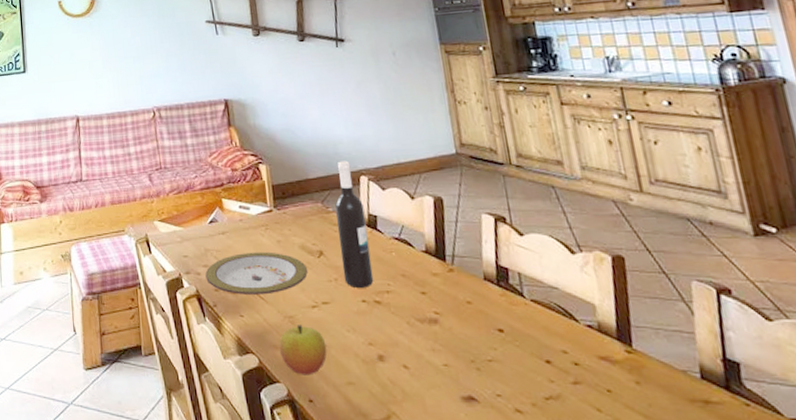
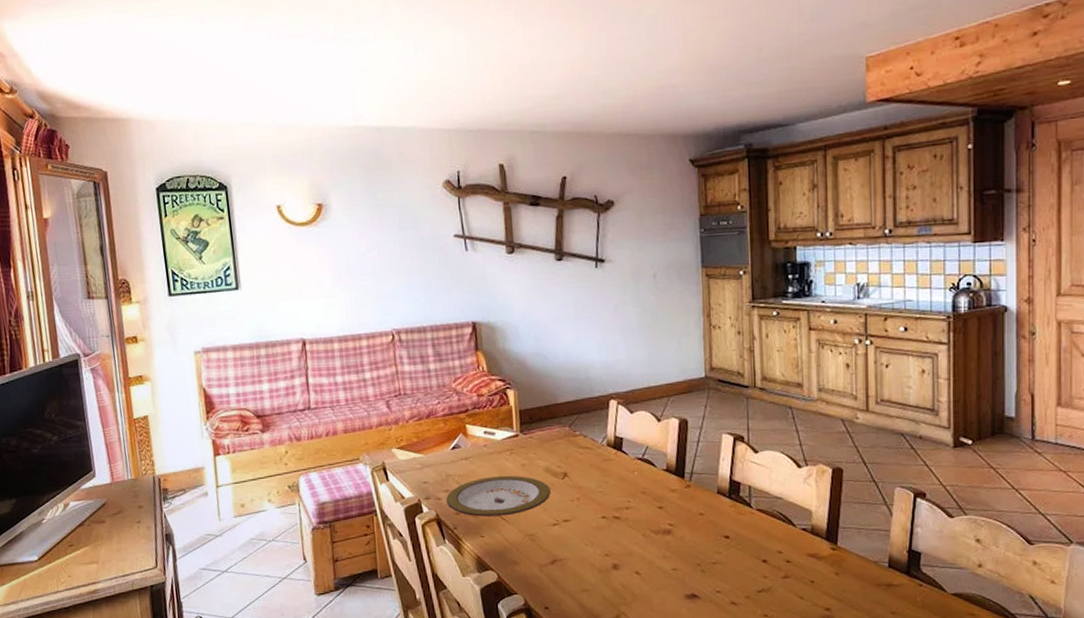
apple: present [279,325,327,376] -> none [518,541,565,586]
wine bottle: present [335,161,374,288] -> none [583,385,615,506]

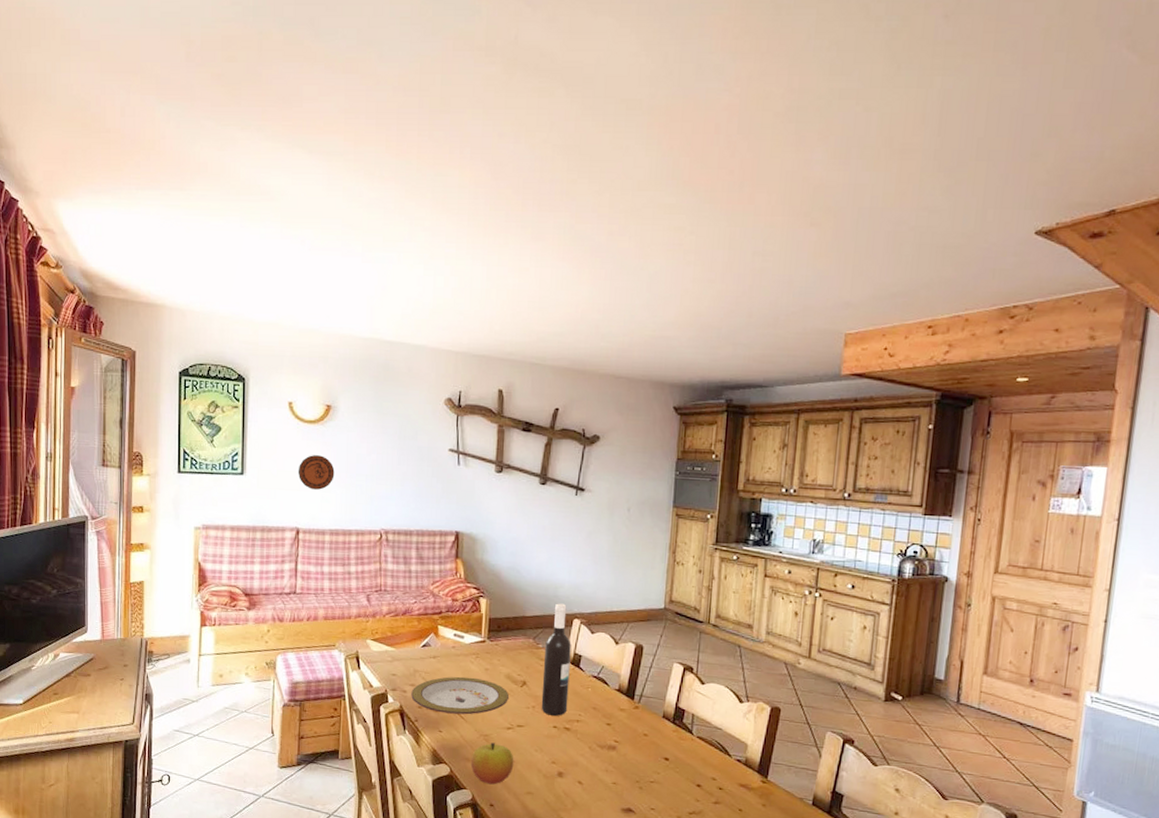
decorative plate: none [295,259,336,296] -> present [297,455,335,490]
apple: none [518,541,565,586] -> present [470,742,514,785]
wine bottle: none [583,385,615,506] -> present [541,603,571,716]

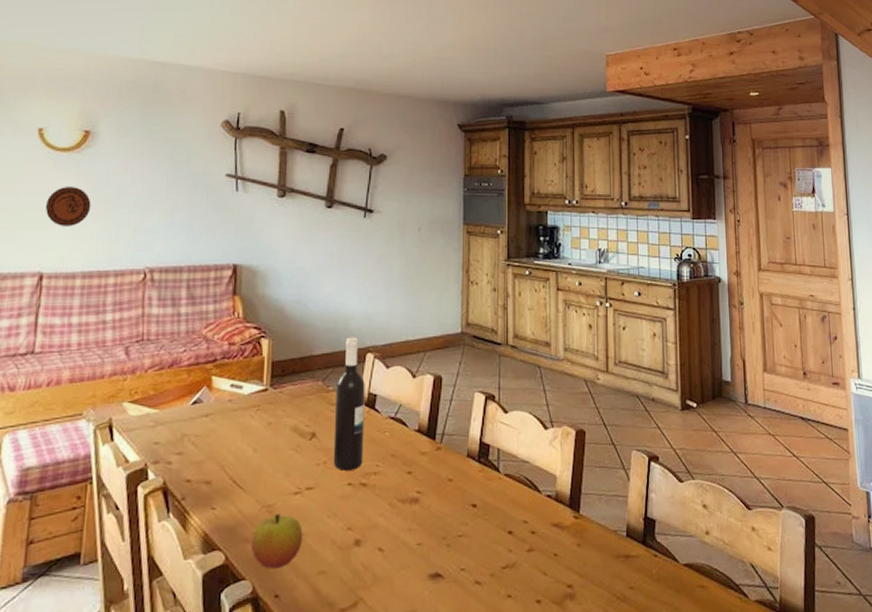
plate: present [411,676,509,715] -> none [177,435,295,485]

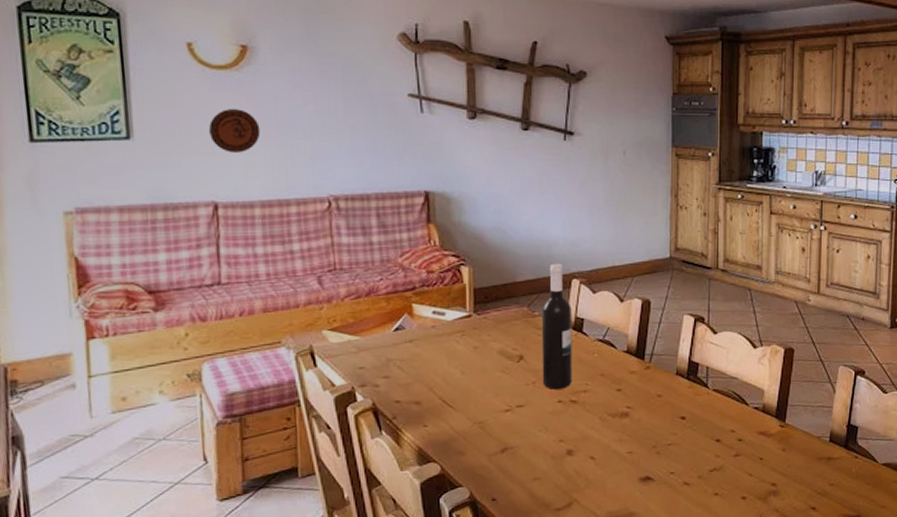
apple: present [250,514,303,569] -> none [464,429,516,477]

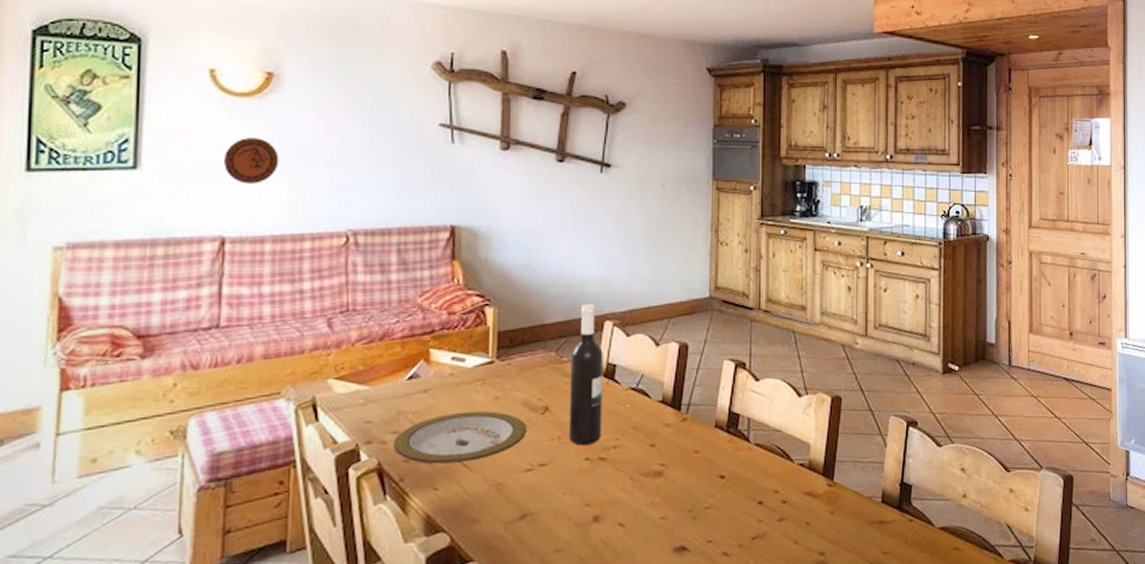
plate: none [385,358,504,405] -> present [393,410,526,464]

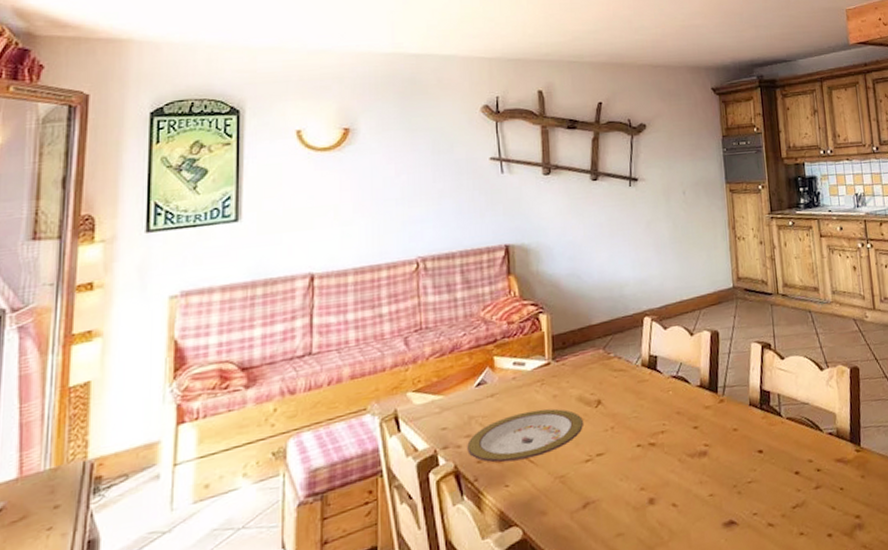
decorative plate: present [223,138,279,184] -> none [310,185,357,226]
wine bottle: present [568,303,603,445] -> none [617,302,650,434]

